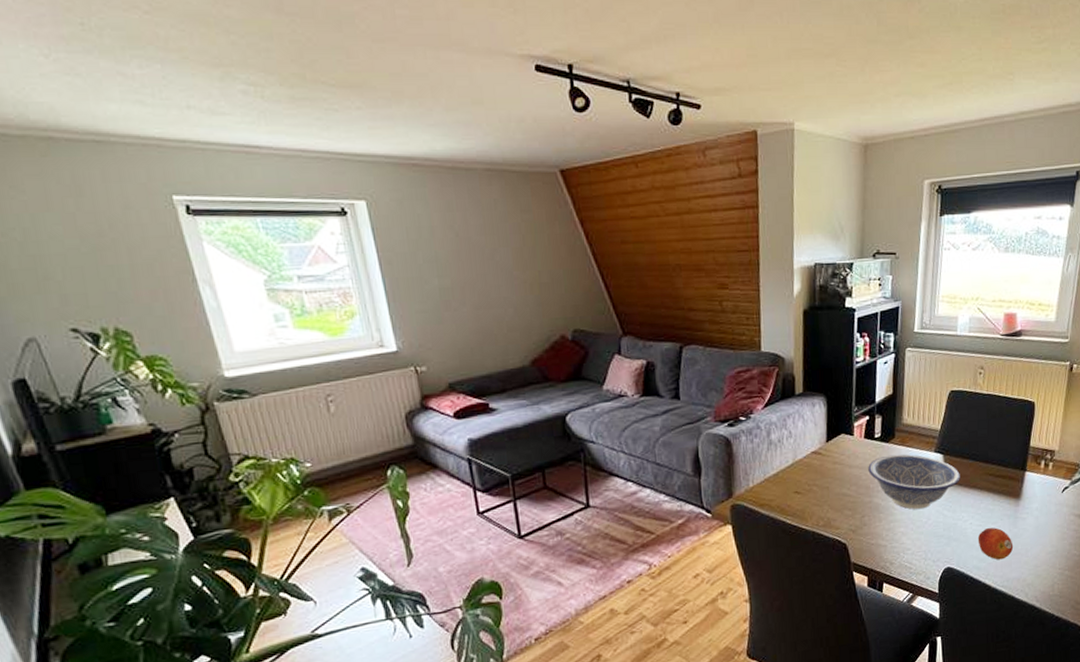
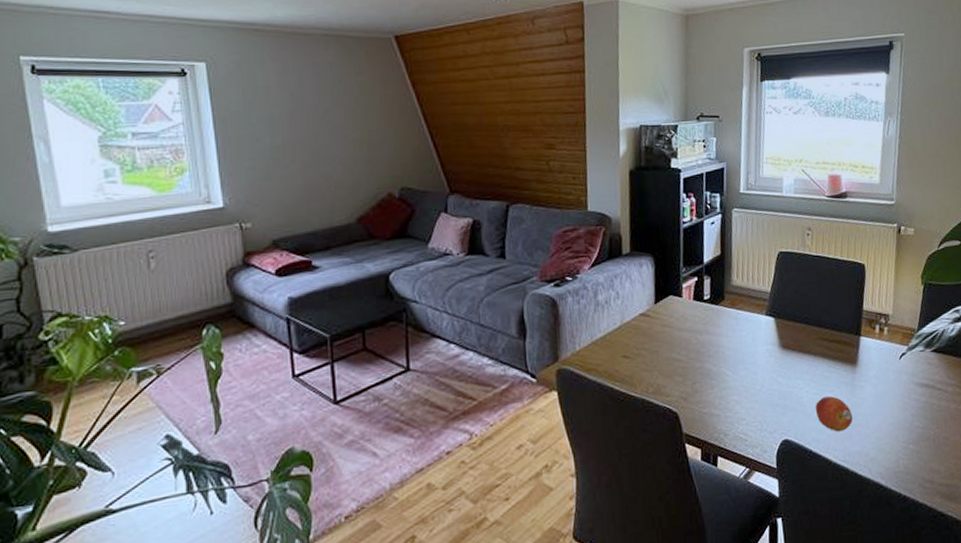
decorative bowl: present [868,454,960,509] -> none [698,317,794,376]

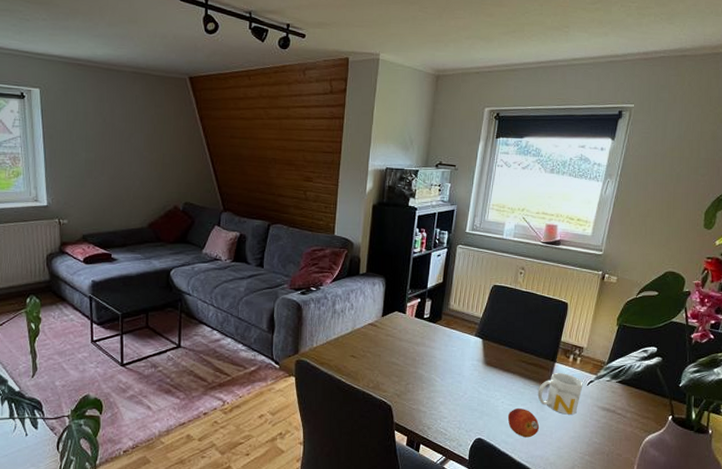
mug: none [845,347,895,398] -> present [537,373,583,415]

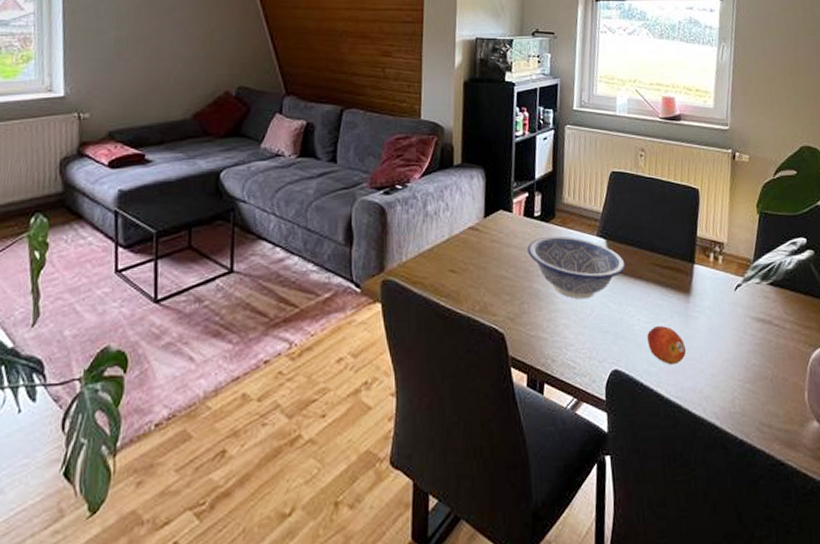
decorative bowl: none [416,334,496,383] -> present [527,236,625,298]
mug: present [537,373,583,415] -> none [678,277,730,330]

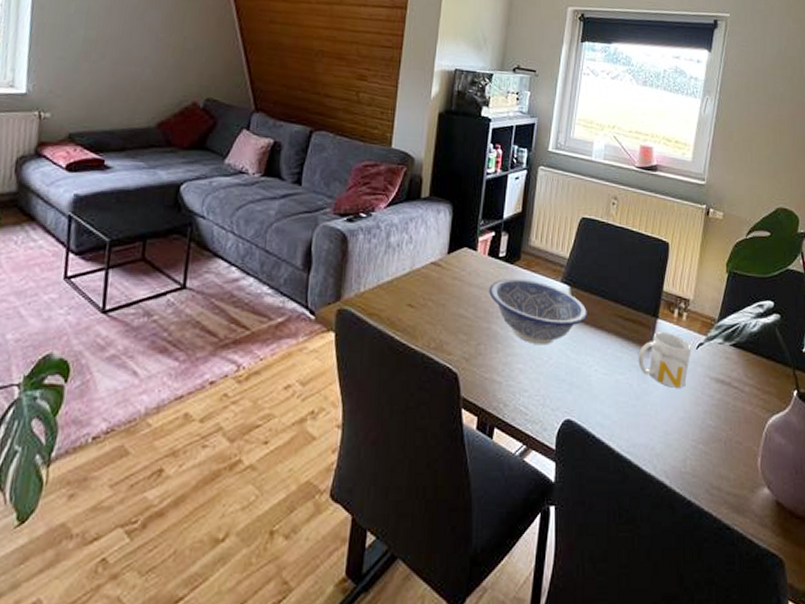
fruit: present [646,326,687,365] -> none [602,379,642,419]
mug: none [678,277,730,330] -> present [638,332,691,388]

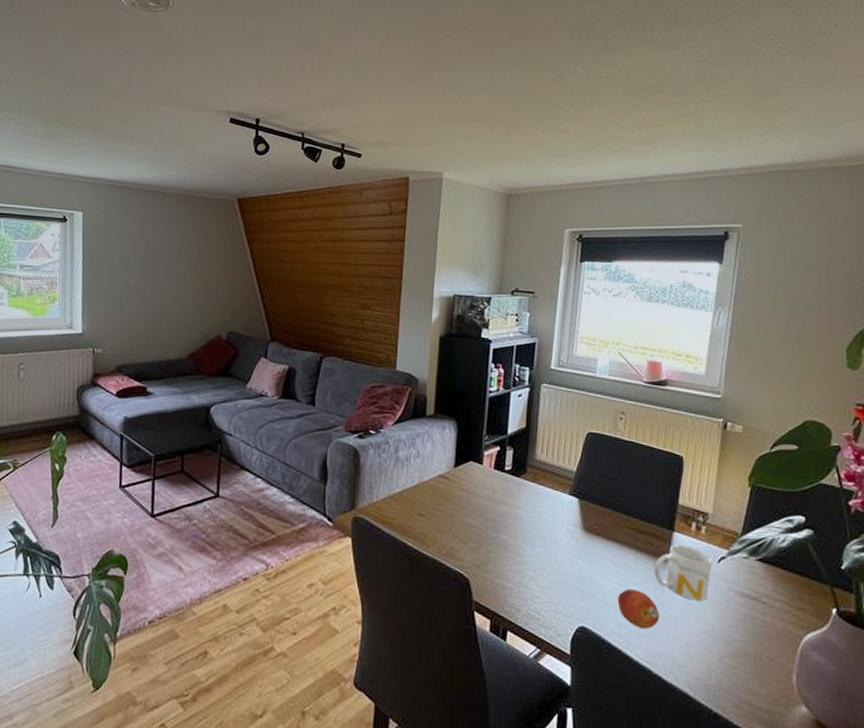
decorative bowl: present [489,278,587,344] -> none [496,490,598,554]
fruit: none [602,379,642,419] -> present [617,589,660,629]

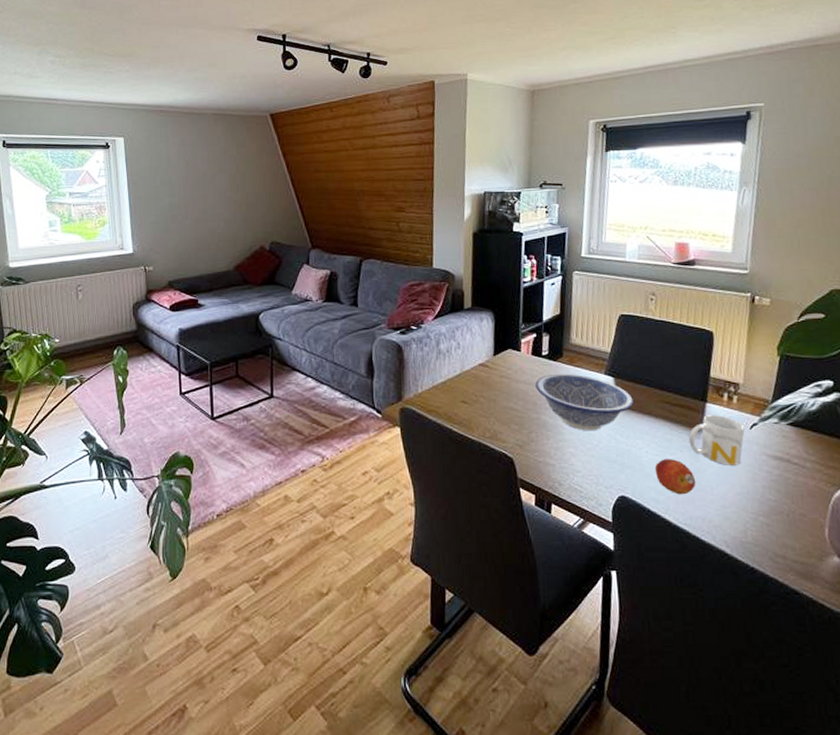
decorative bowl: none [496,490,598,554] -> present [535,373,633,430]

